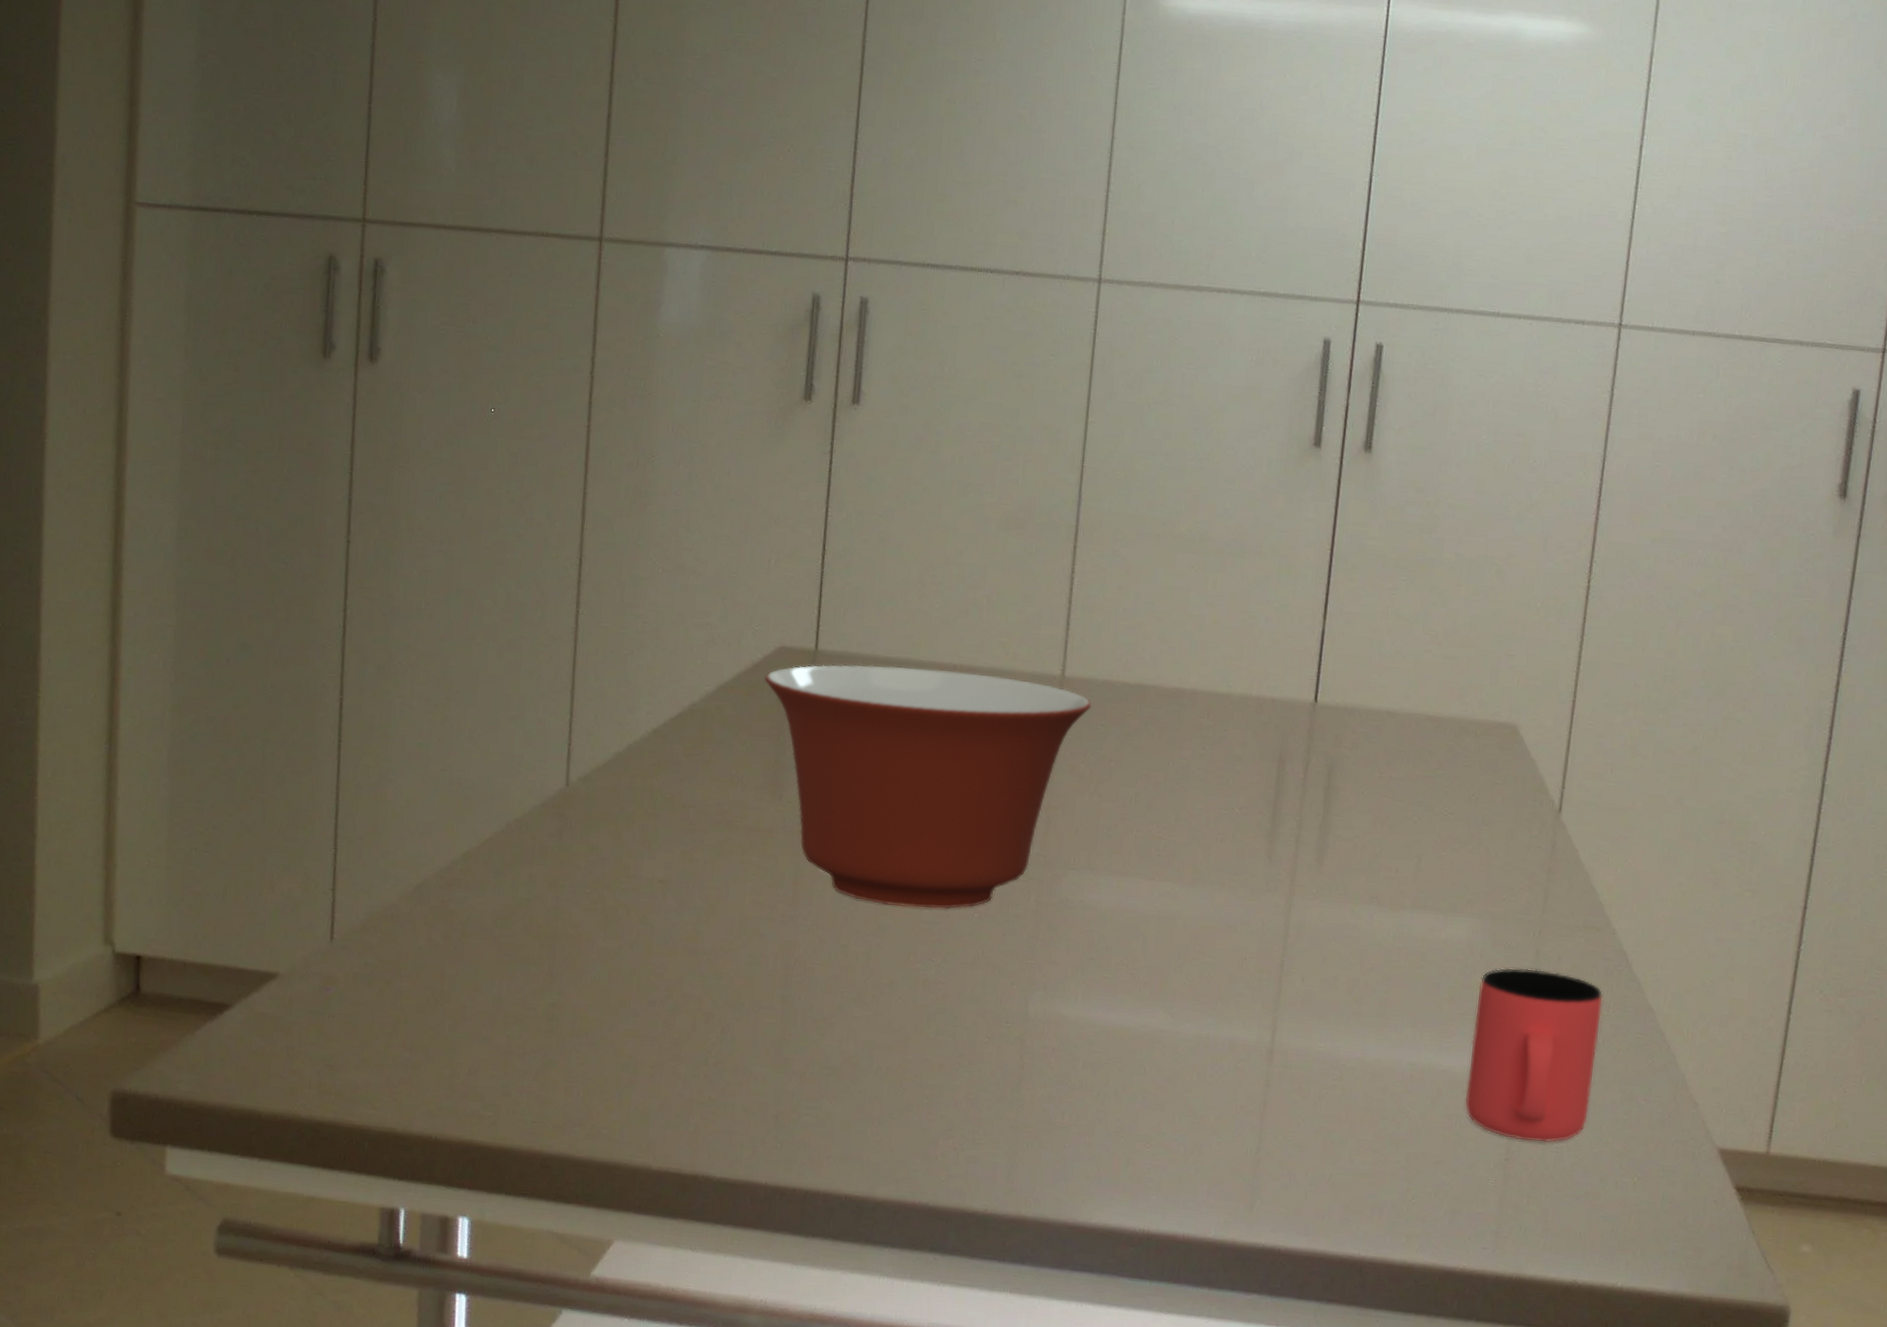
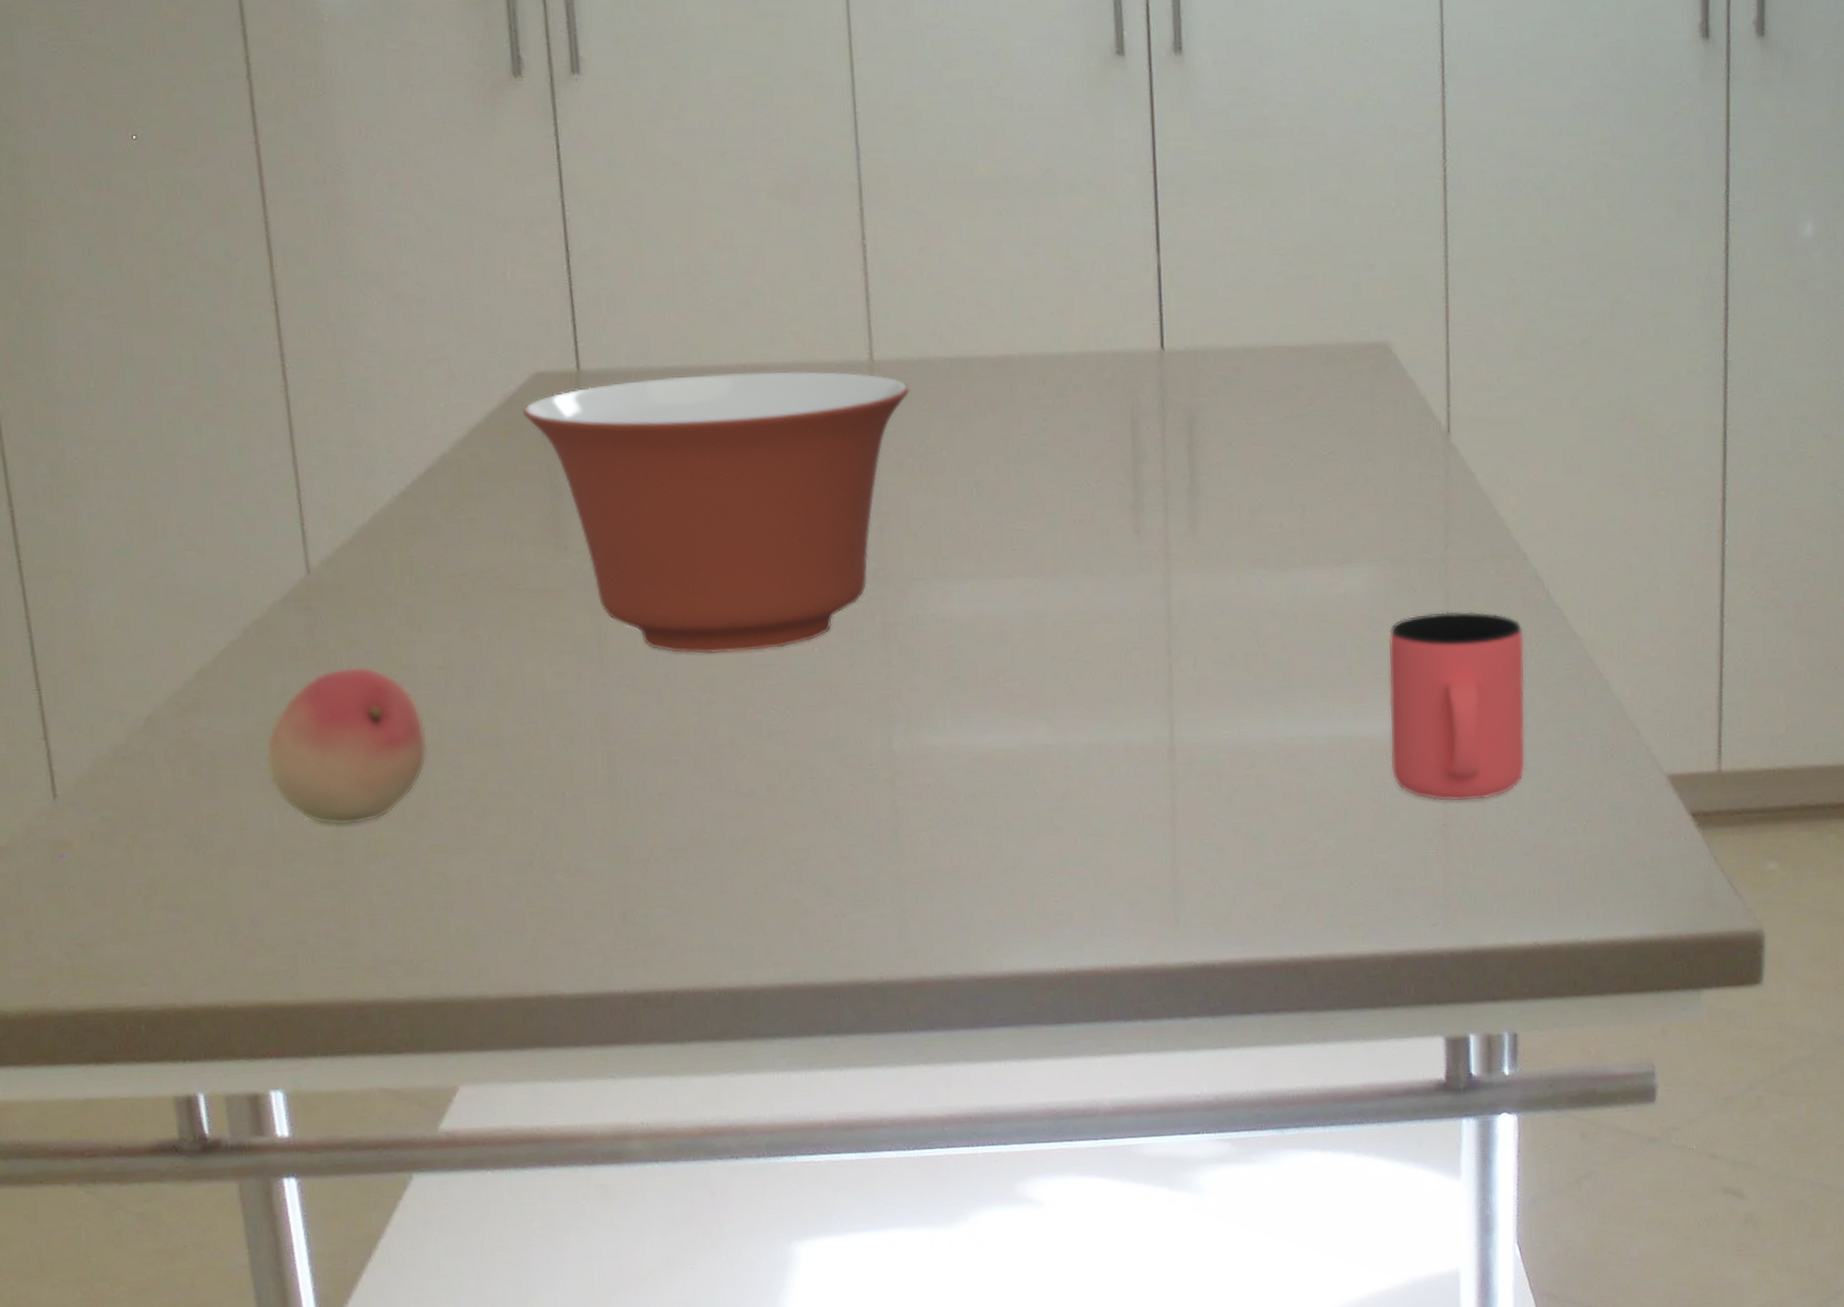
fruit: none [505,869,640,1003] -> present [266,666,428,826]

